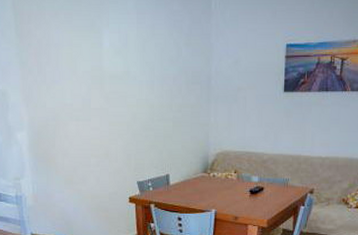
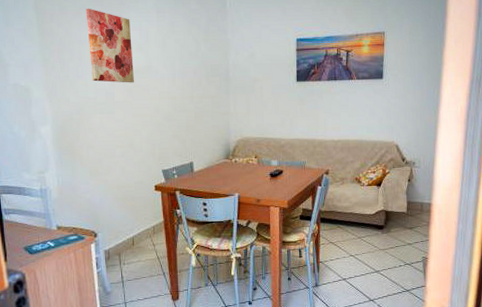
wall art: none [64,9,111,89] -> present [86,9,134,83]

